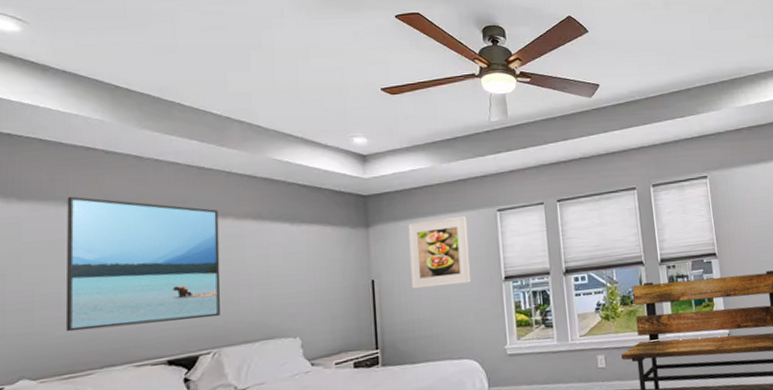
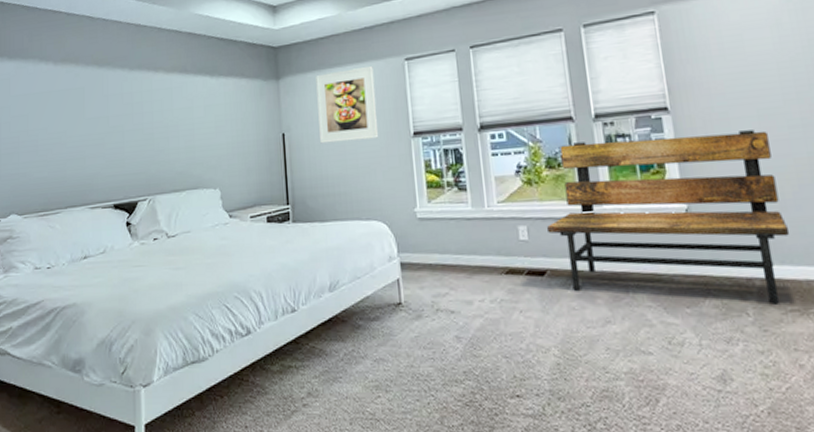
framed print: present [65,196,221,332] -> none [41,54,154,175]

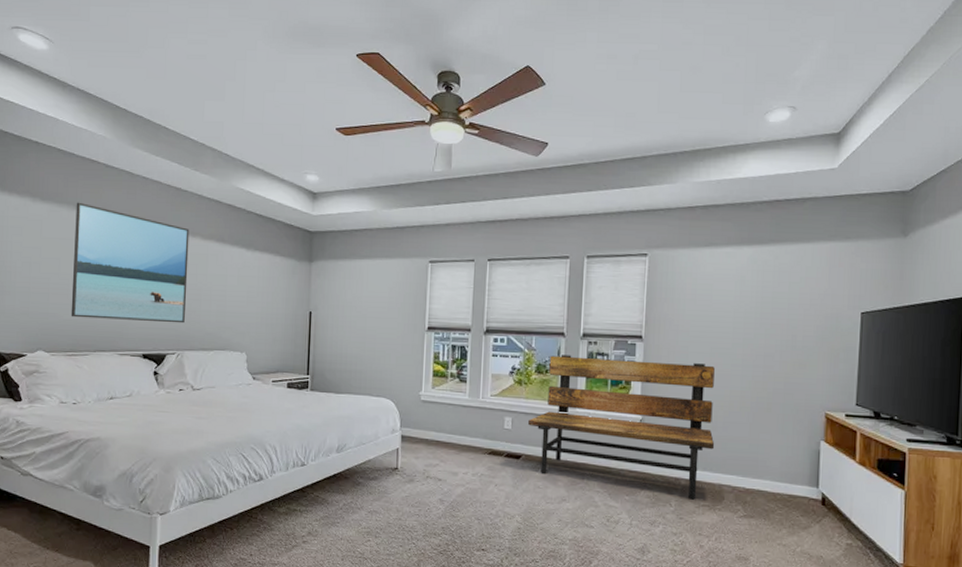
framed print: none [41,54,154,175] -> present [71,202,190,324]
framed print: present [316,65,379,144] -> none [344,262,400,328]

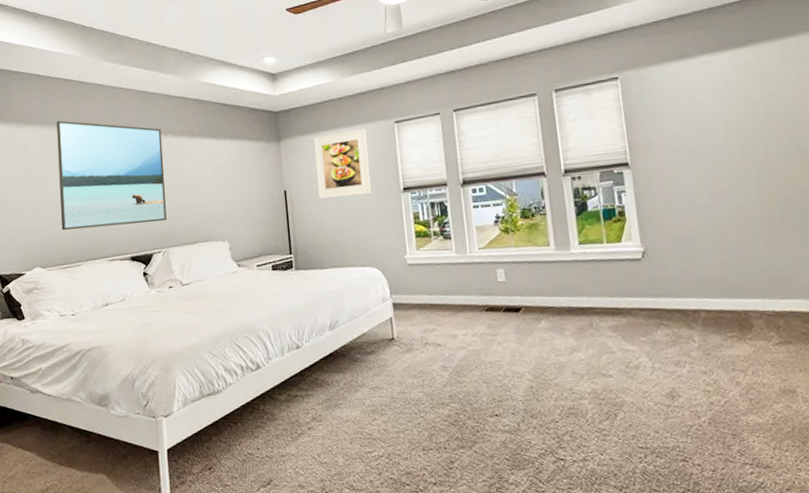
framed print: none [344,262,400,328] -> present [314,128,372,199]
bench: present [528,355,715,500] -> none [522,182,731,332]

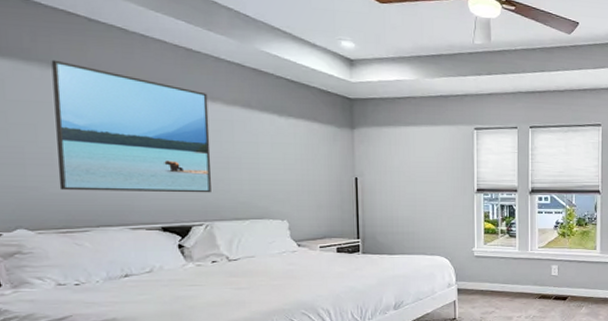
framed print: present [314,128,372,199] -> none [391,129,447,191]

